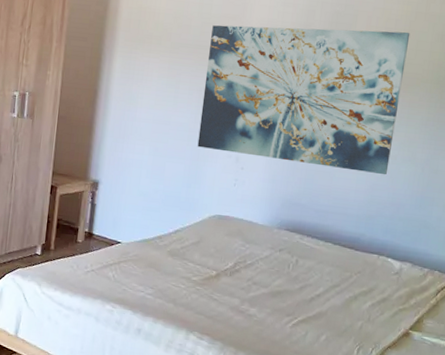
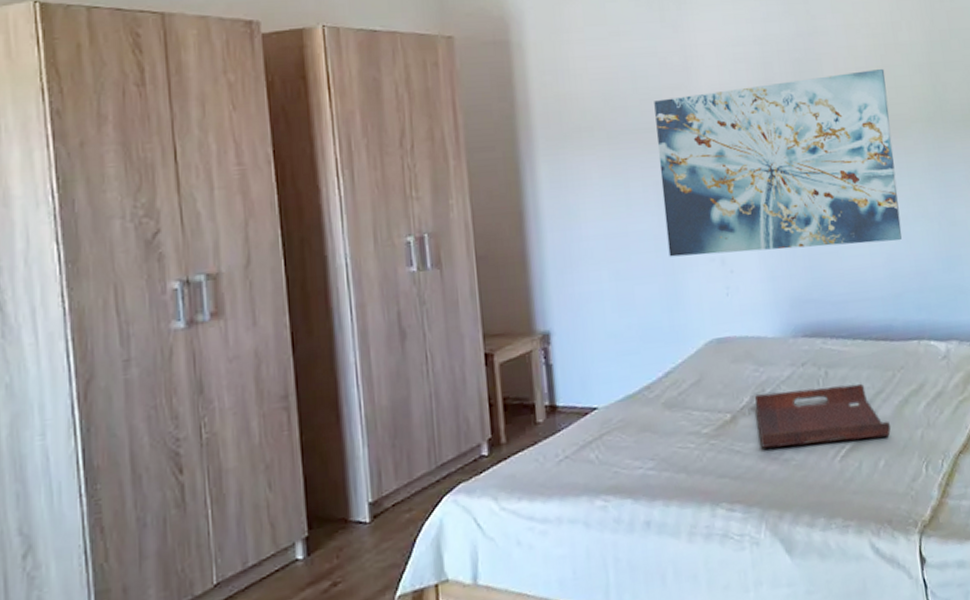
serving tray: none [233,263,338,320] -> present [754,383,892,449]

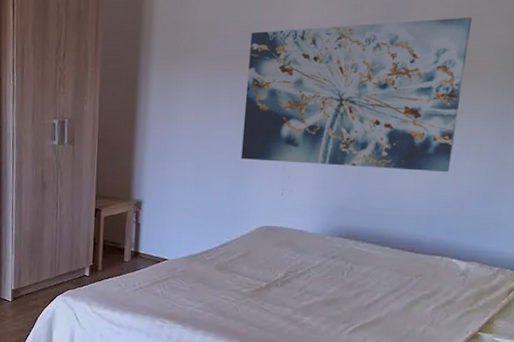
serving tray: present [754,383,892,449] -> none [285,273,399,325]

